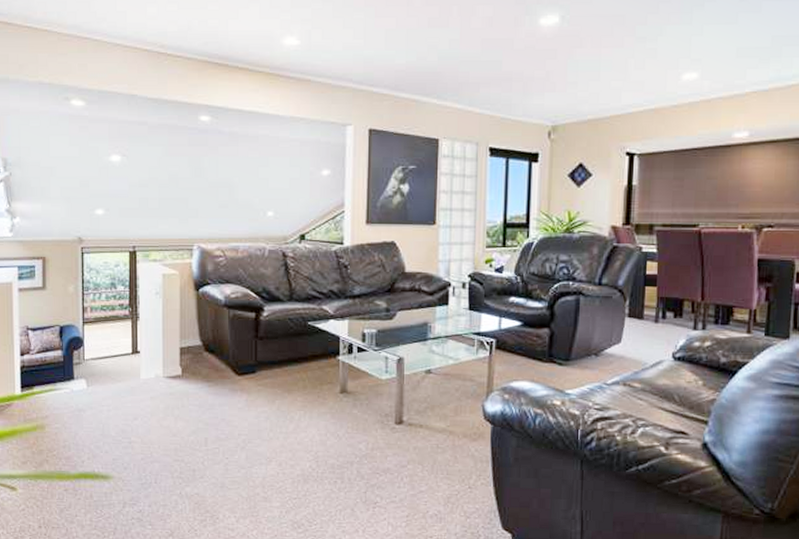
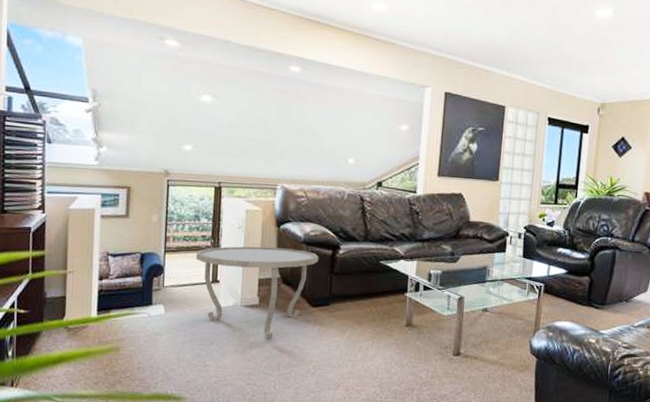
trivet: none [114,312,242,413] -> present [196,246,319,340]

